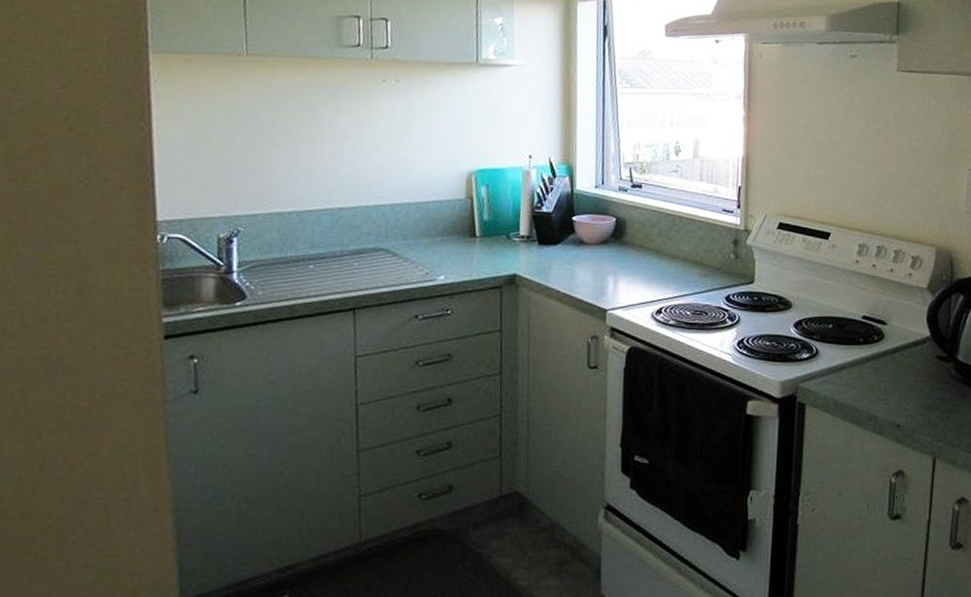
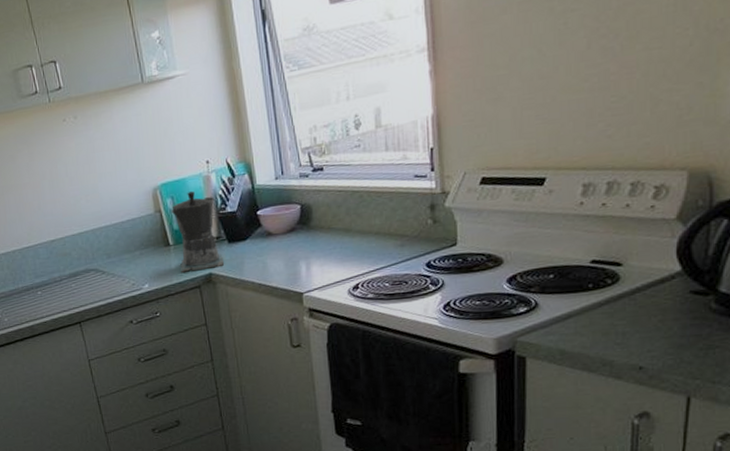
coffee maker: none [483,183,532,269] -> present [171,191,225,273]

